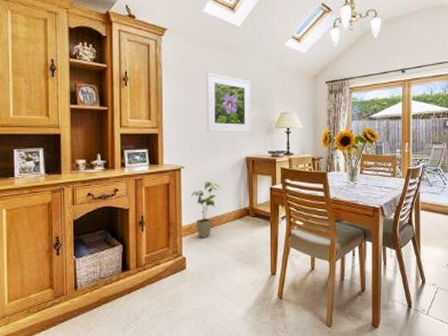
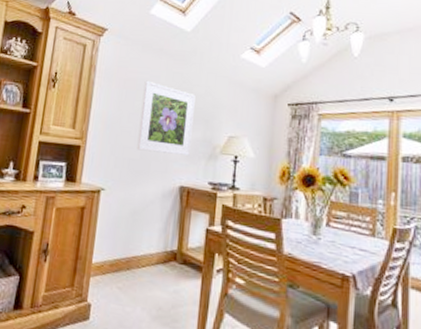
house plant: present [191,181,221,238] -> none [108,210,146,283]

